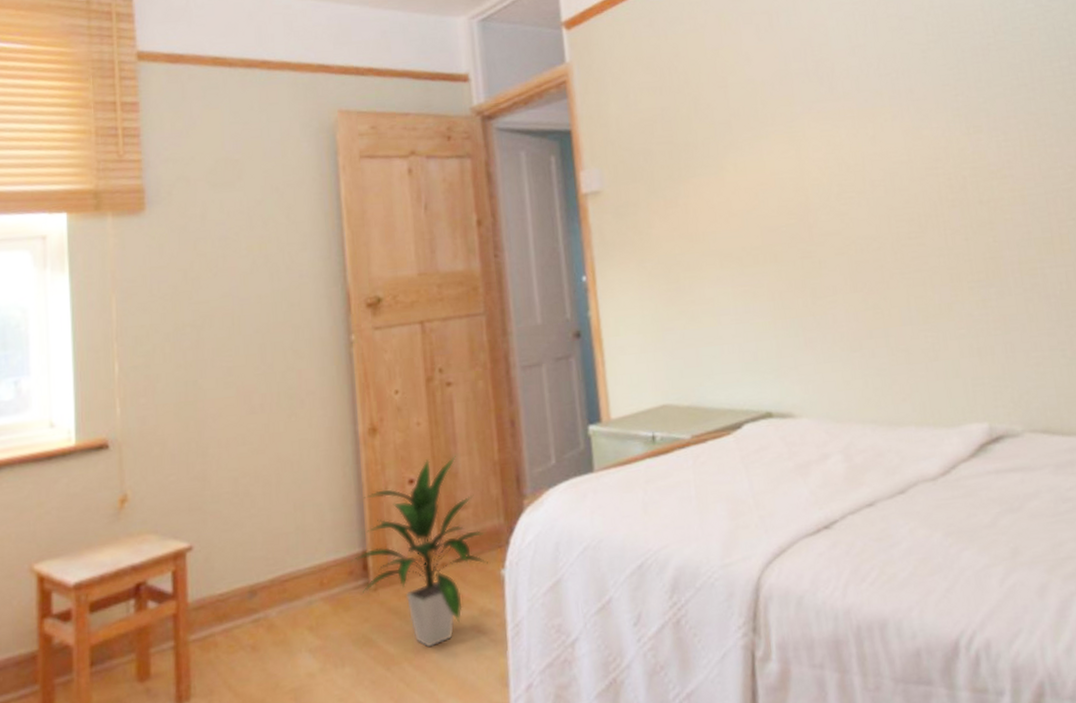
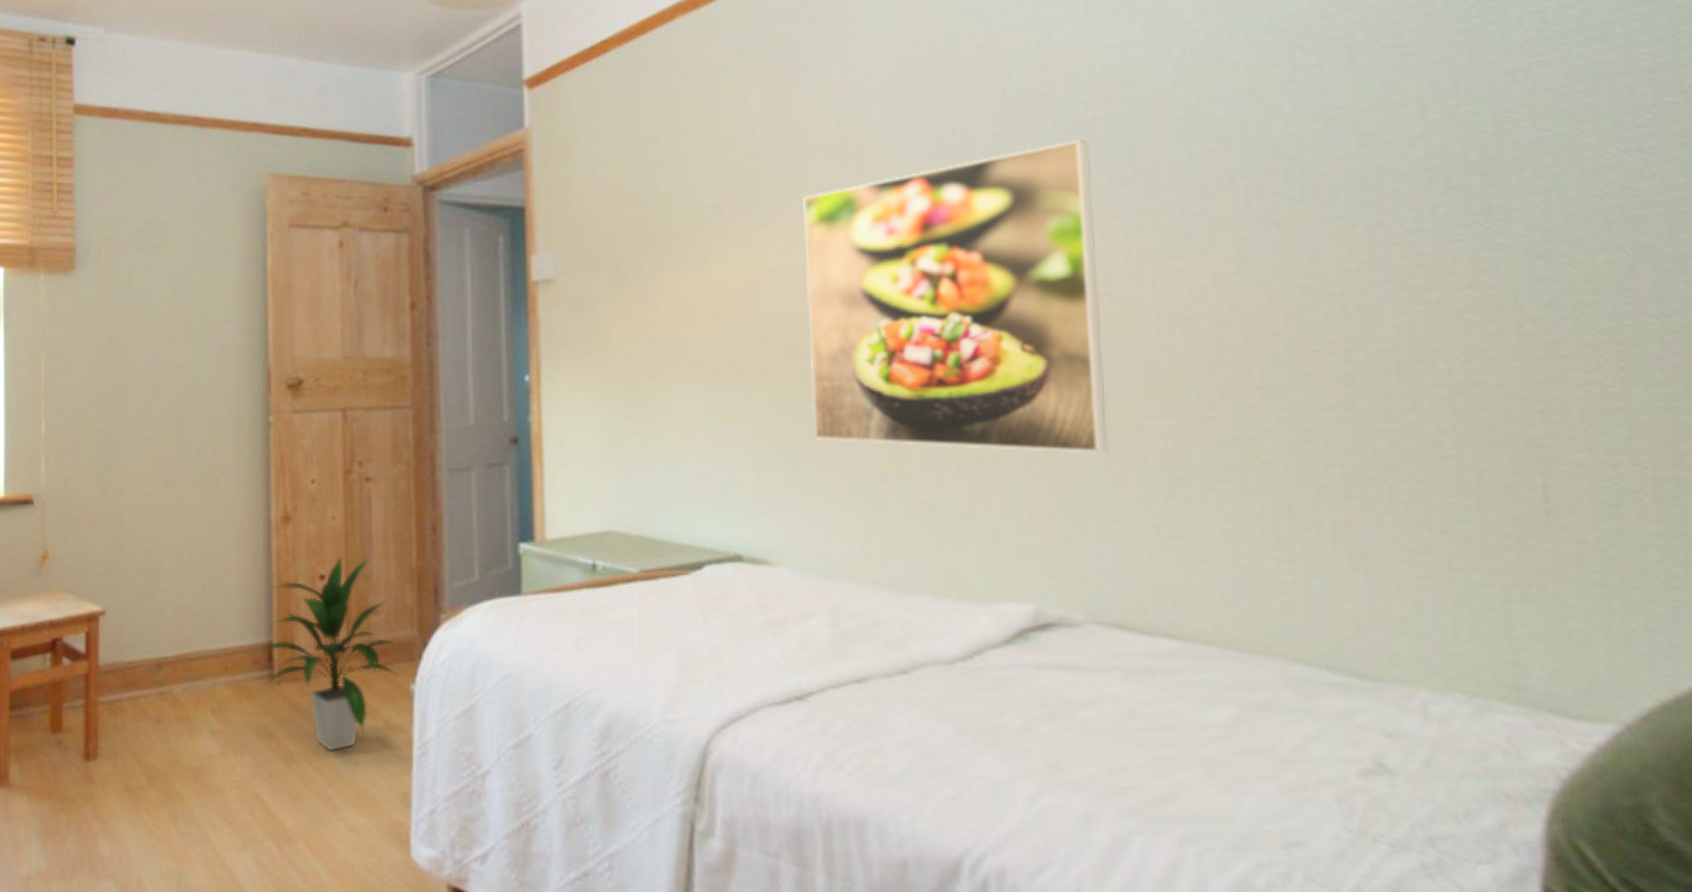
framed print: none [791,61,1025,309] -> present [803,139,1108,454]

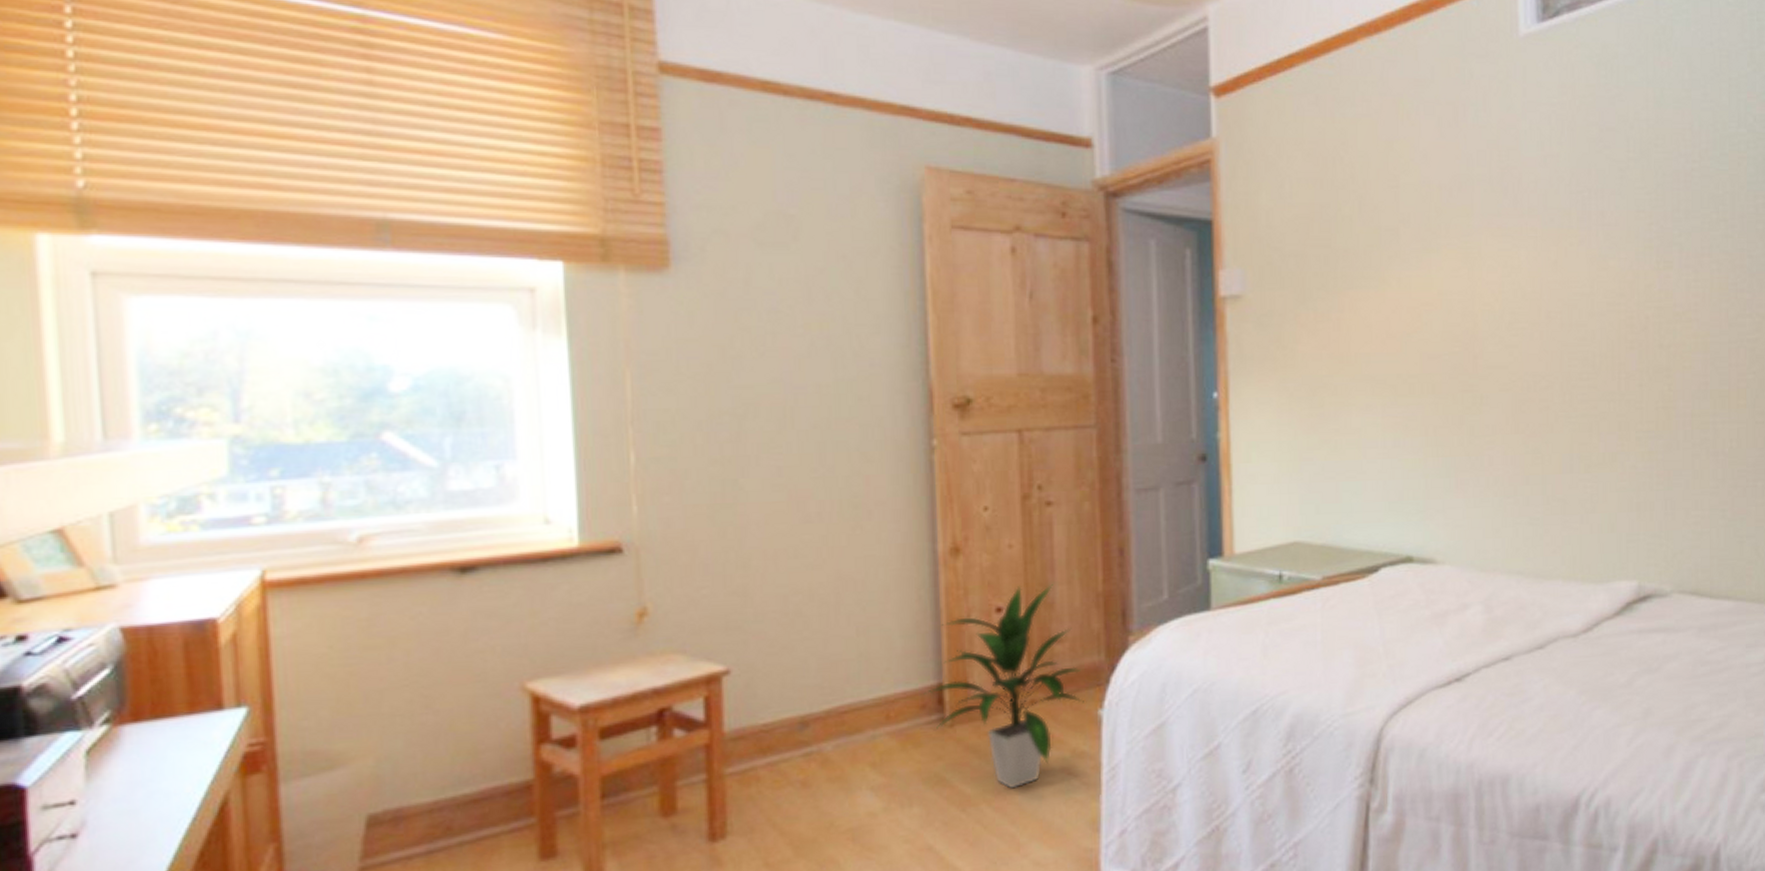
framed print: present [803,139,1108,454] -> none [1468,188,1693,454]

